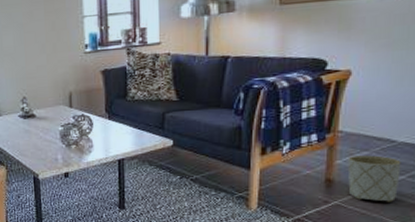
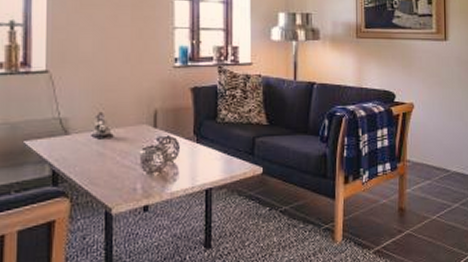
planter: present [347,155,401,202] -> none [415,184,455,230]

